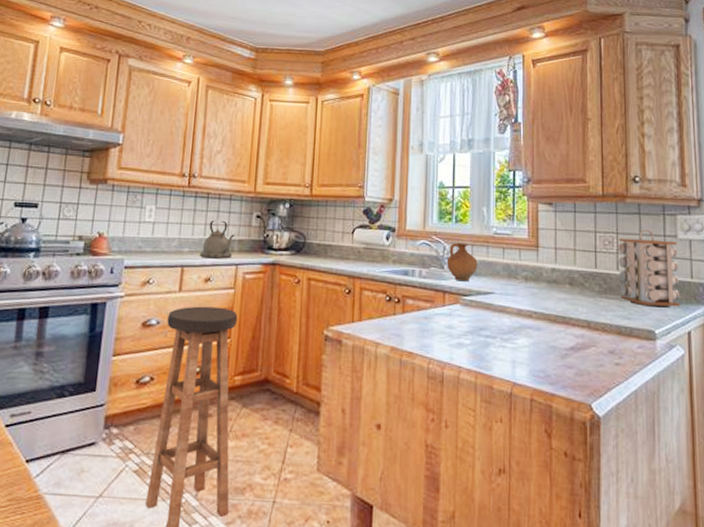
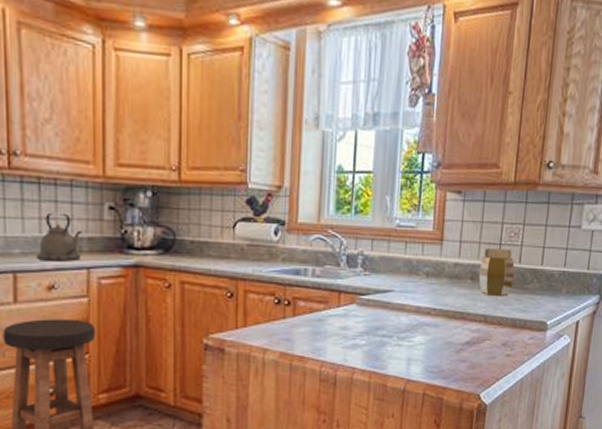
ceramic jug: present [446,242,478,282] -> none [343,236,378,280]
jar: none [577,254,614,303] -> present [478,247,515,297]
spice rack: present [618,228,681,308] -> none [519,219,580,299]

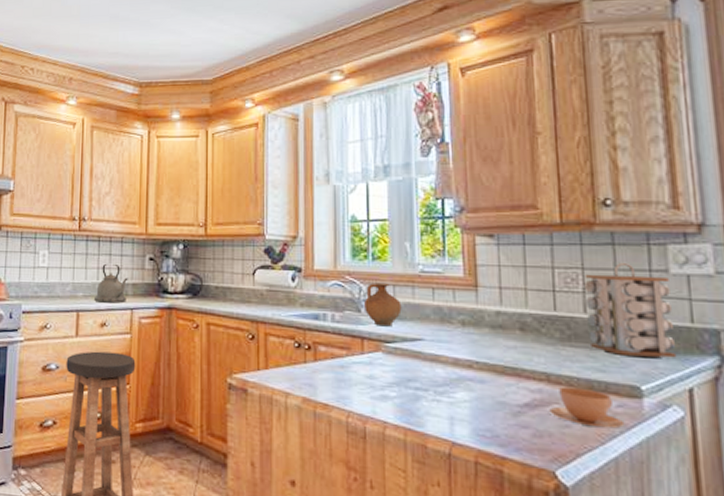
ceramic jug: none [343,236,378,280] -> present [363,282,402,327]
jar: present [478,247,515,297] -> none [529,294,581,352]
teacup: none [483,326,532,357] -> present [549,386,625,428]
spice rack: none [519,219,580,299] -> present [584,262,677,359]

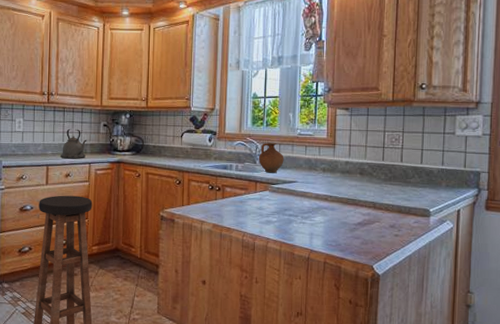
teacup: present [549,386,625,428] -> none [373,211,418,237]
spice rack: present [584,262,677,359] -> none [402,127,454,191]

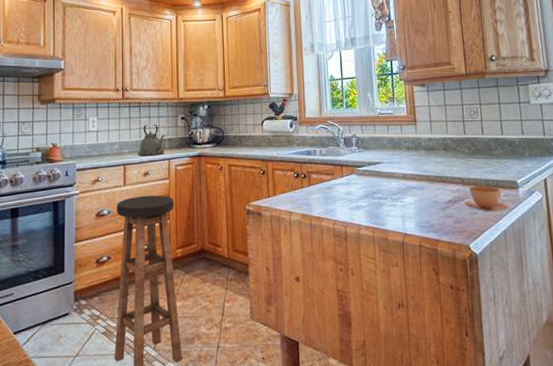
ceramic jug: present [258,142,284,173] -> none [341,123,368,156]
teacup: none [373,211,418,237] -> present [464,186,509,212]

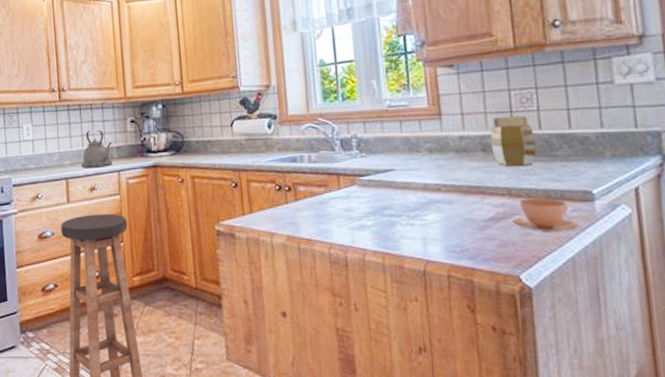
jar: none [449,124,481,163] -> present [490,115,537,168]

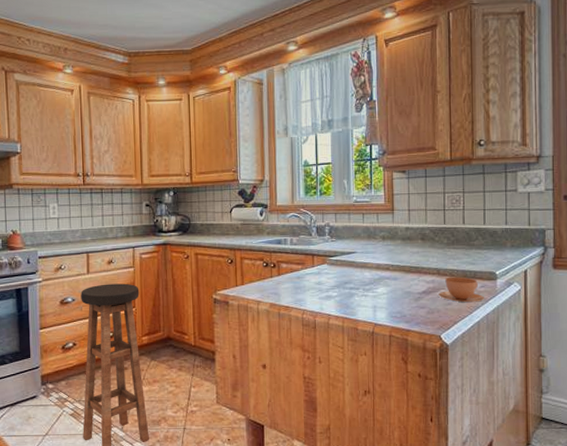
kettle: present [81,129,112,168] -> none [101,211,129,244]
jar: present [490,115,537,168] -> none [428,213,460,253]

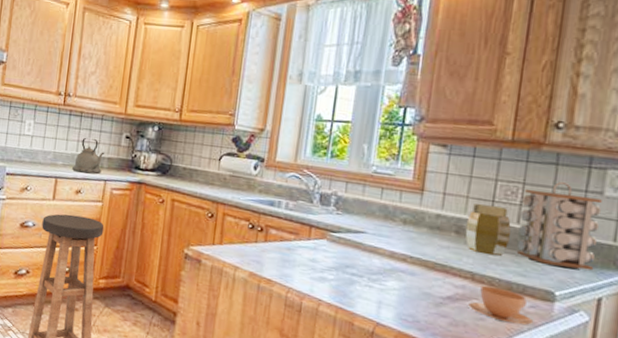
kettle: none [101,211,129,244] -> present [72,137,105,174]
jar: none [428,213,460,253] -> present [465,203,512,257]
spice rack: none [464,186,519,253] -> present [516,181,602,271]

